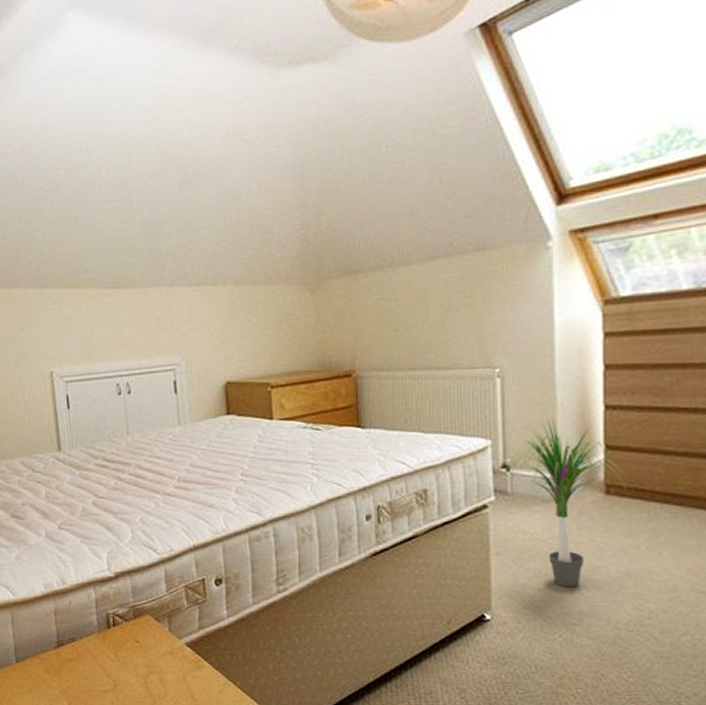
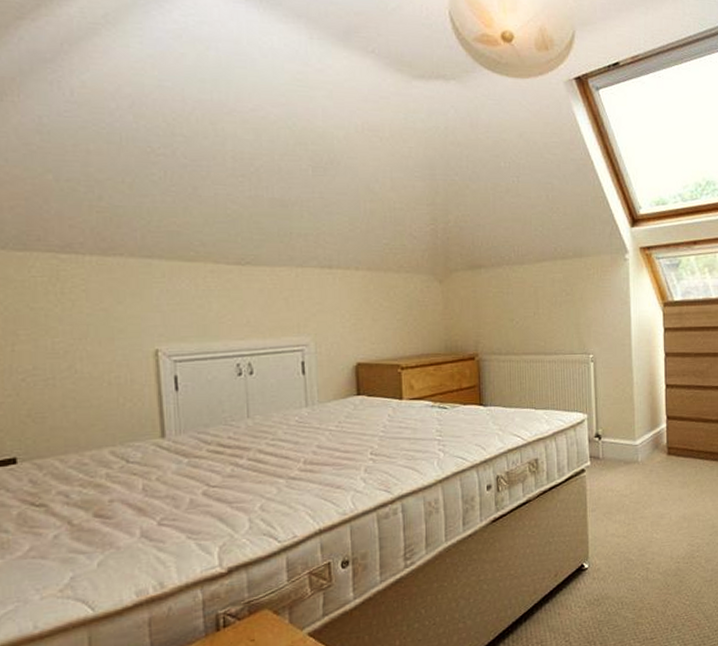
potted plant: present [500,418,633,587] -> none [594,395,685,533]

